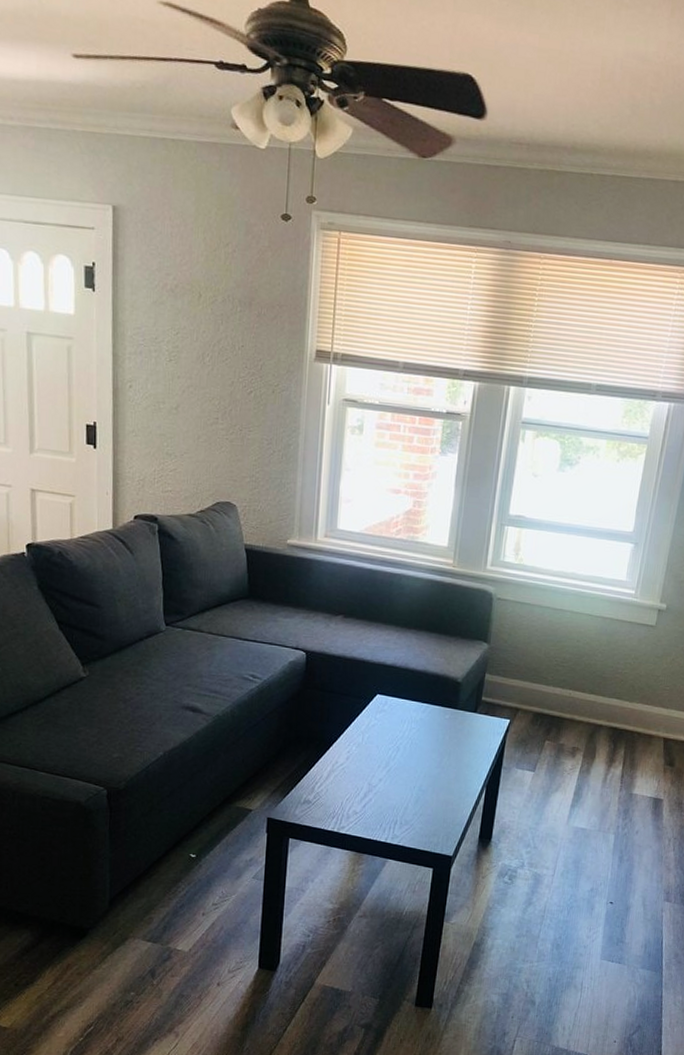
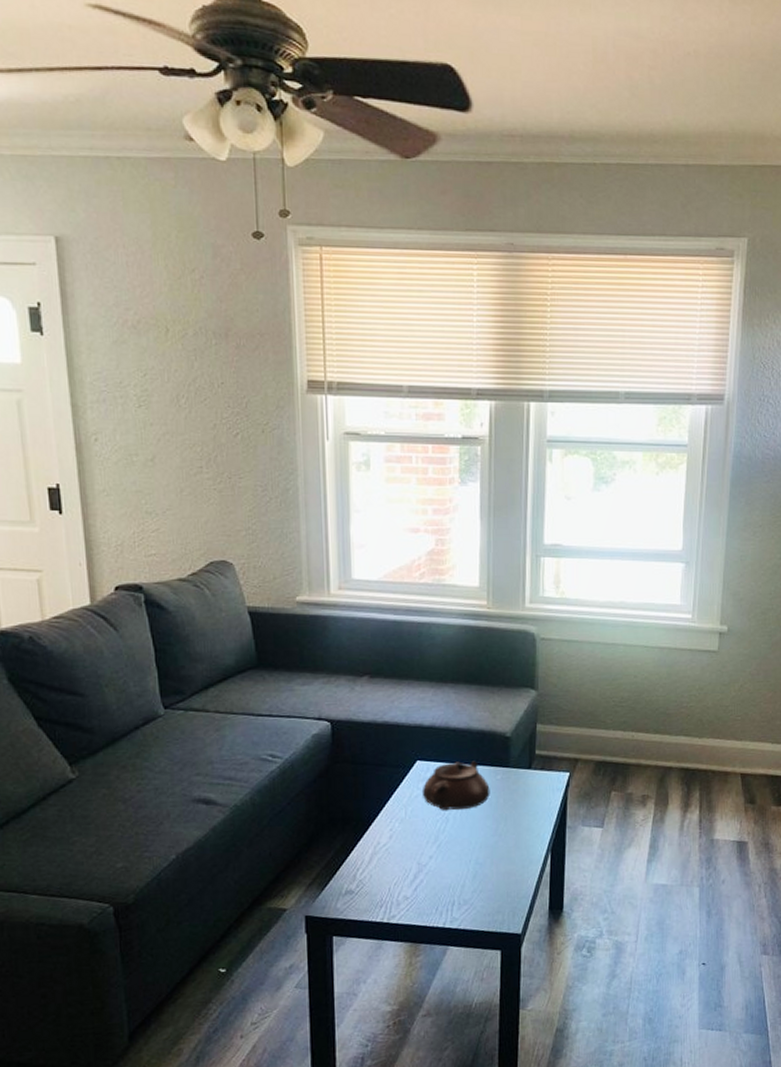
teapot: none [378,699,439,742] -> present [421,761,490,810]

